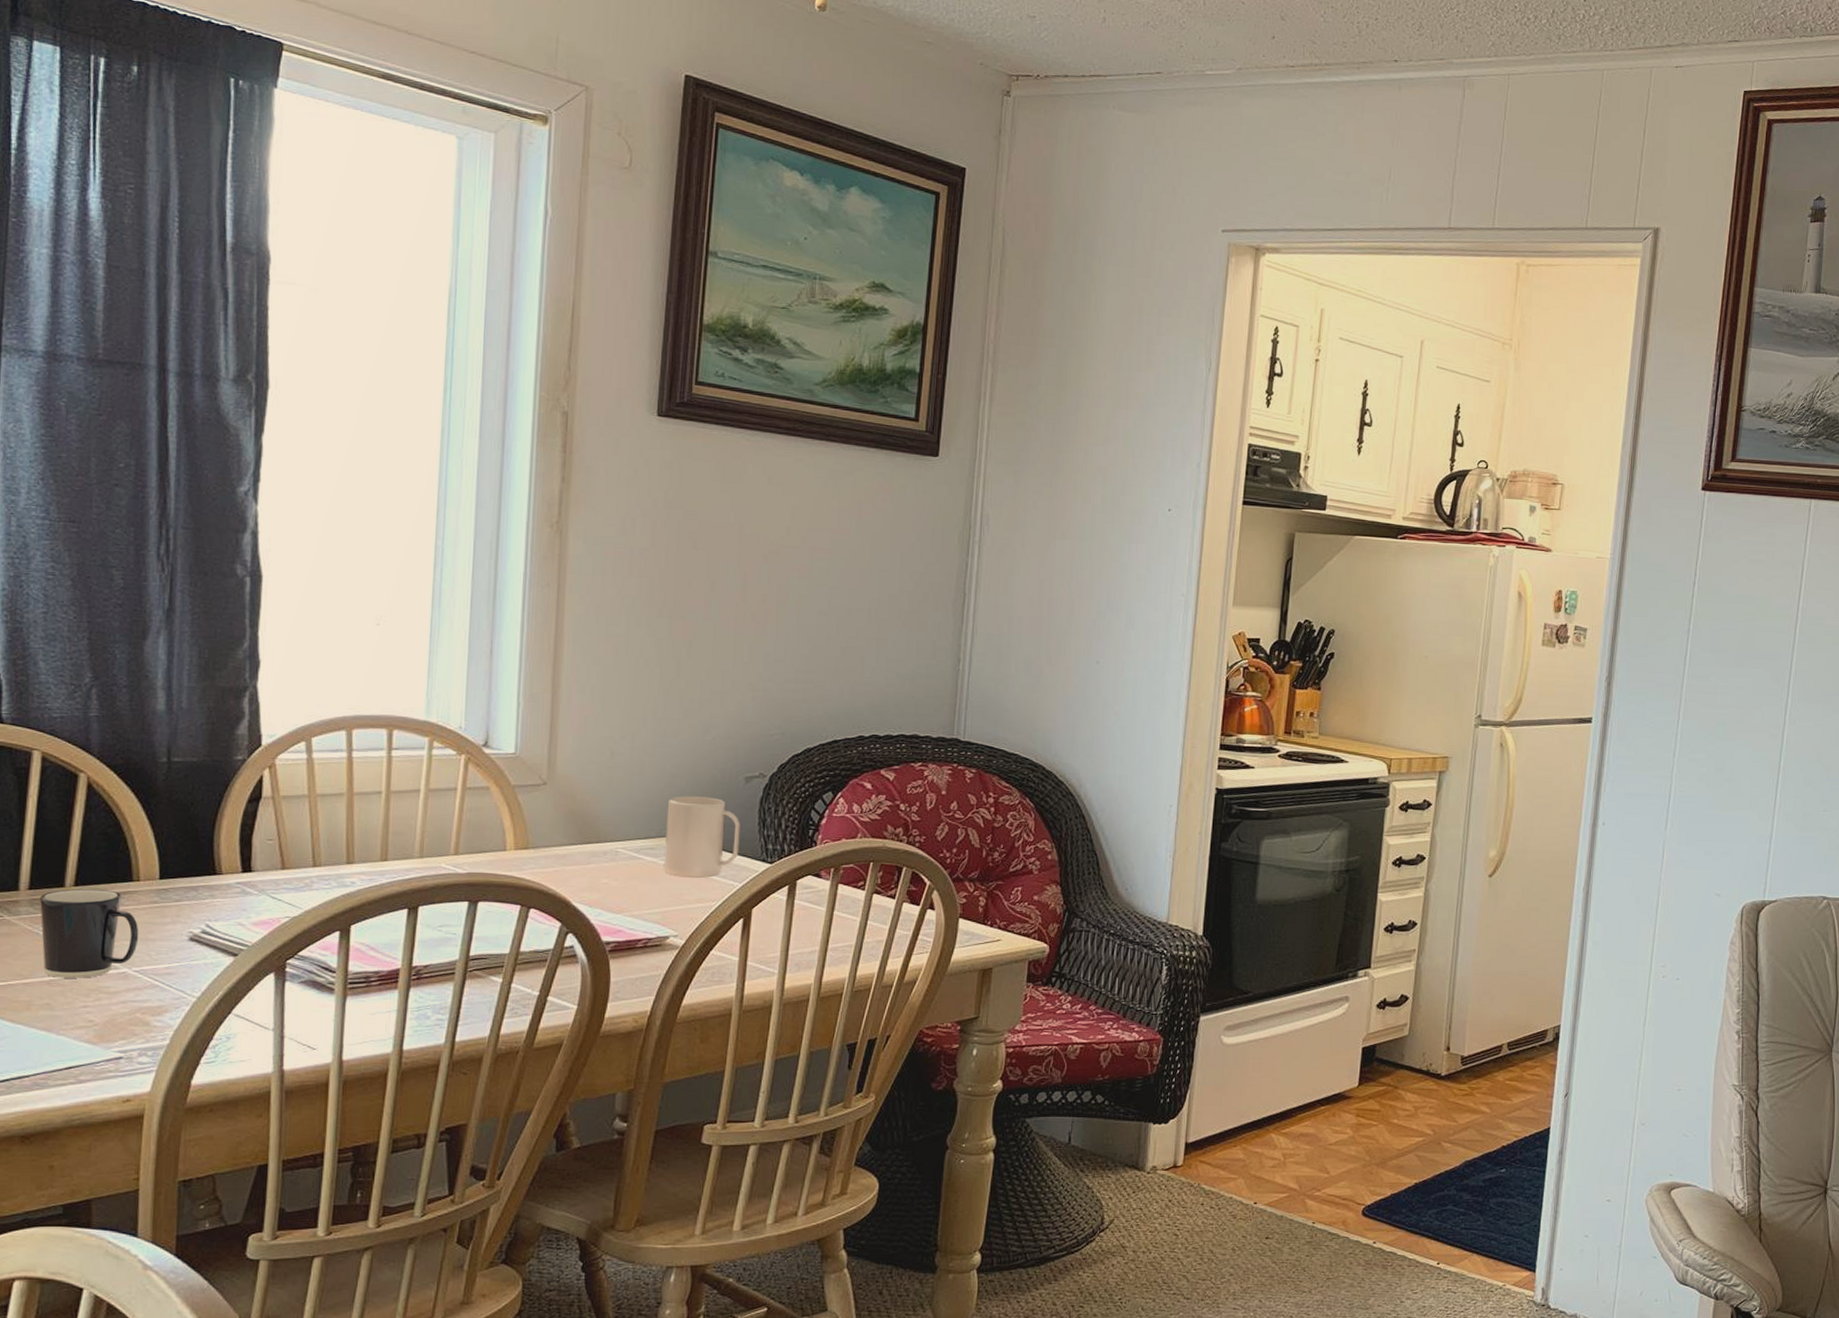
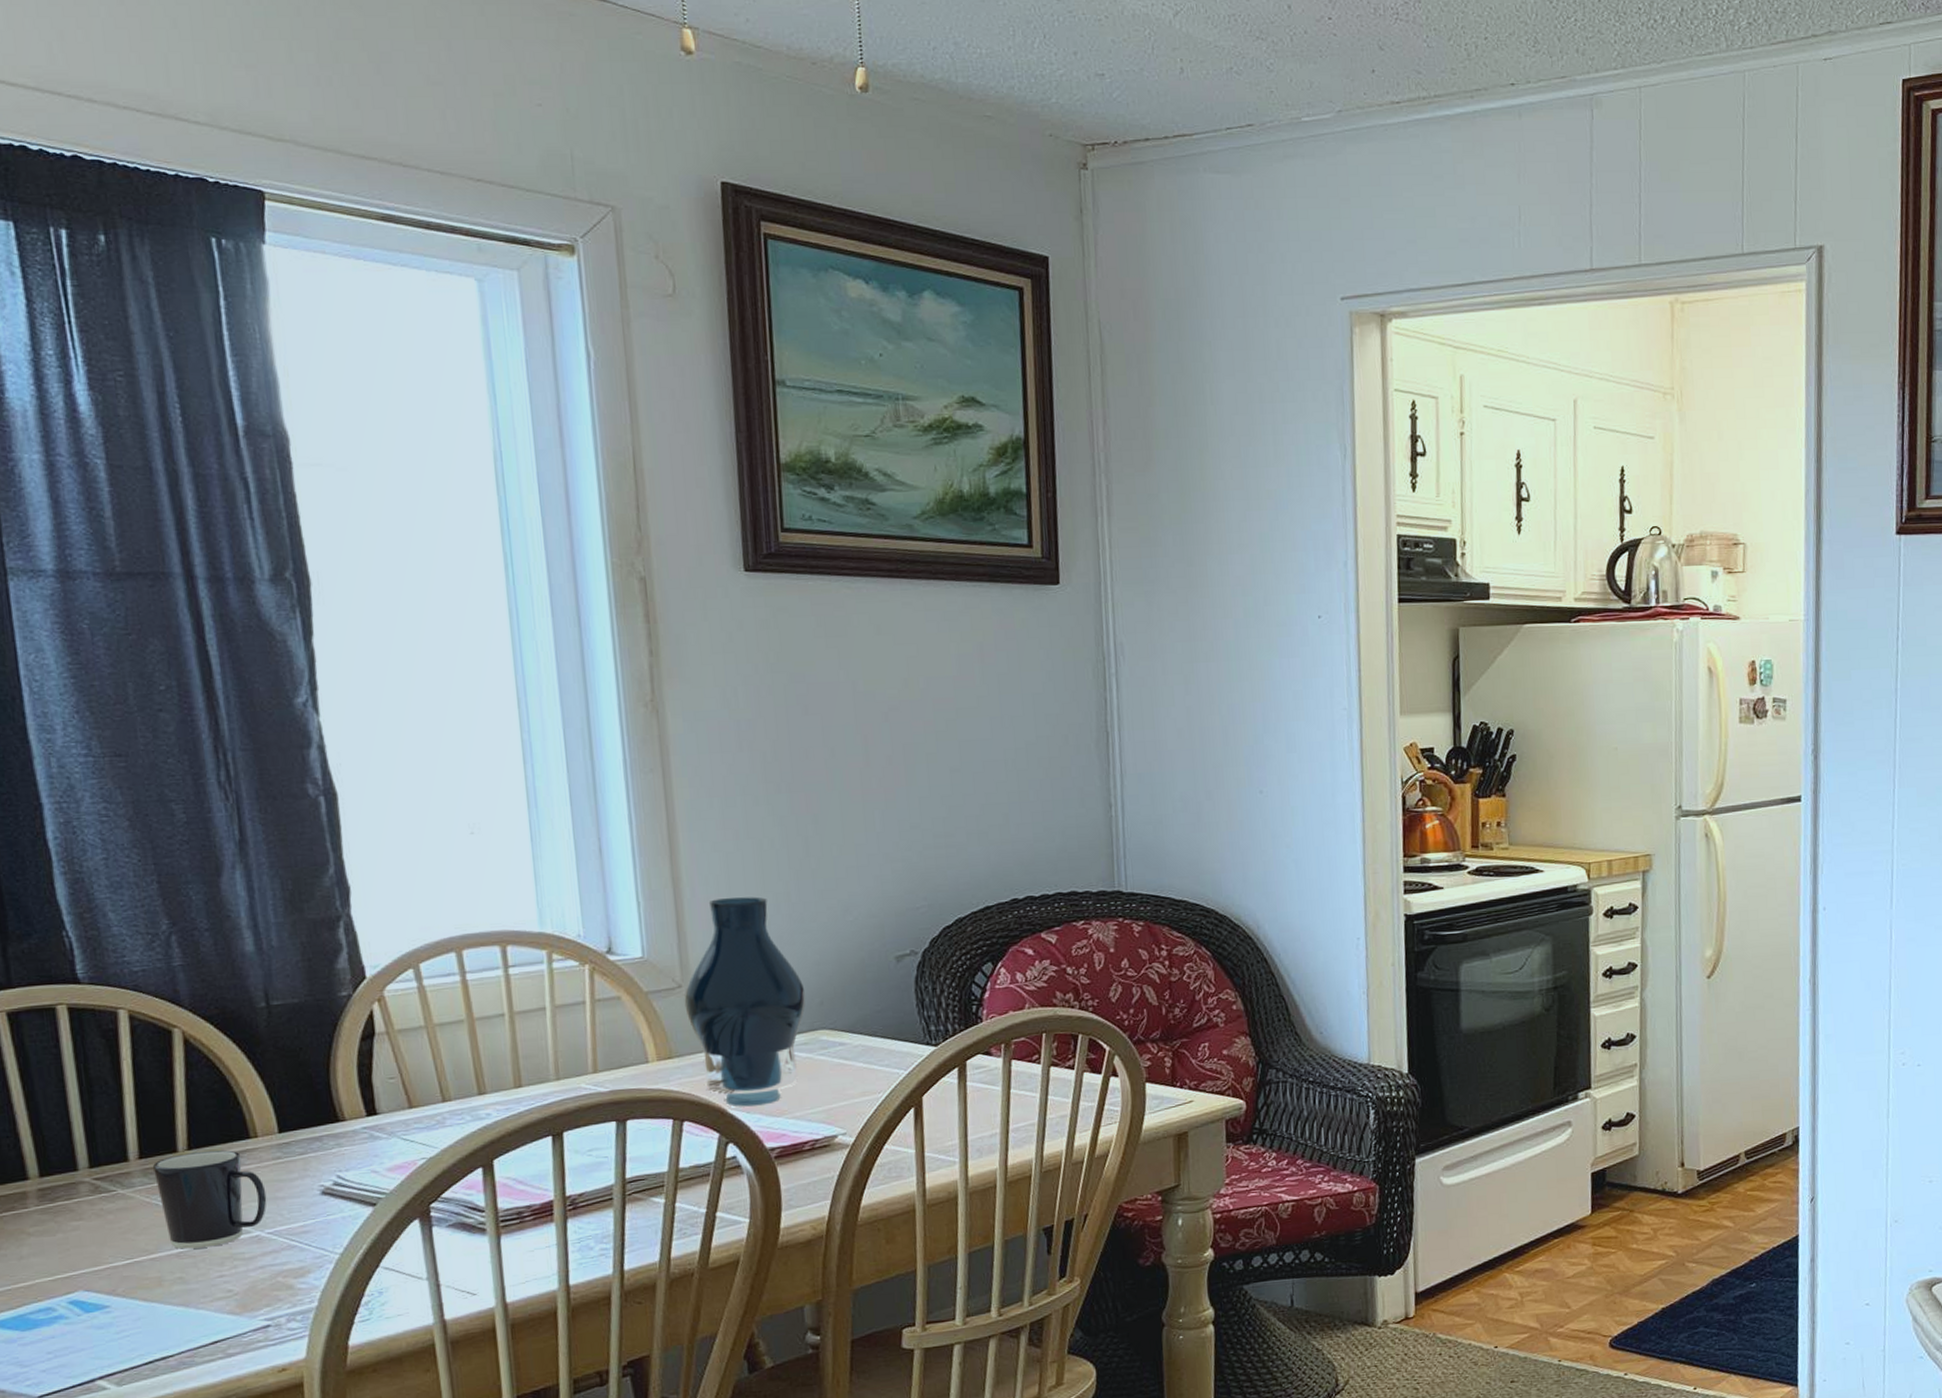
vase: none [546,707,659,901] -> present [684,896,806,1108]
mug: present [663,796,742,879] -> none [815,982,900,1071]

